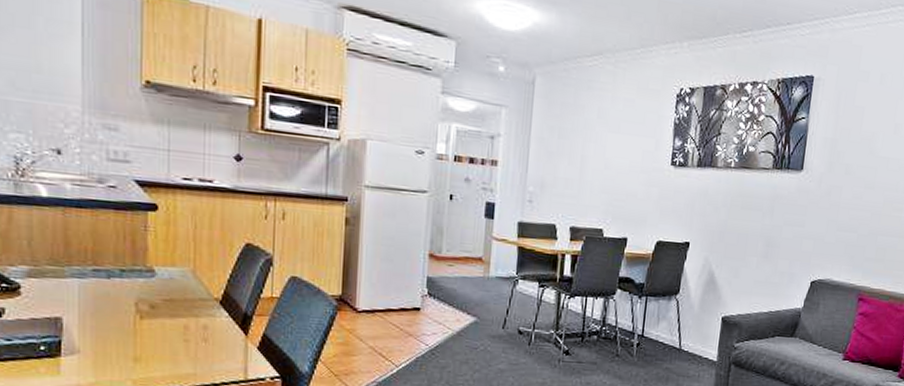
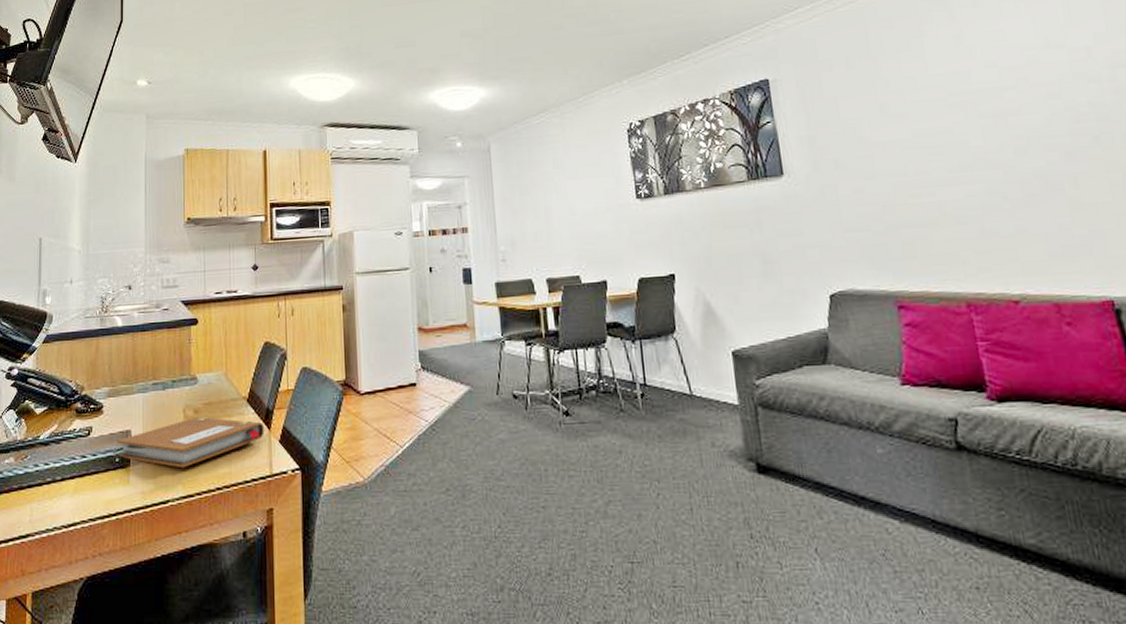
notebook: none [42,313,240,365] -> present [117,417,265,468]

